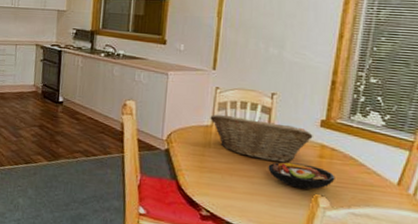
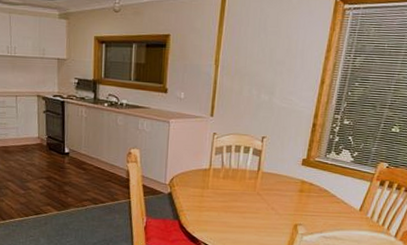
fruit basket: present [210,114,313,163] -> none [208,158,295,199]
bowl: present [268,161,335,190] -> none [257,197,312,220]

